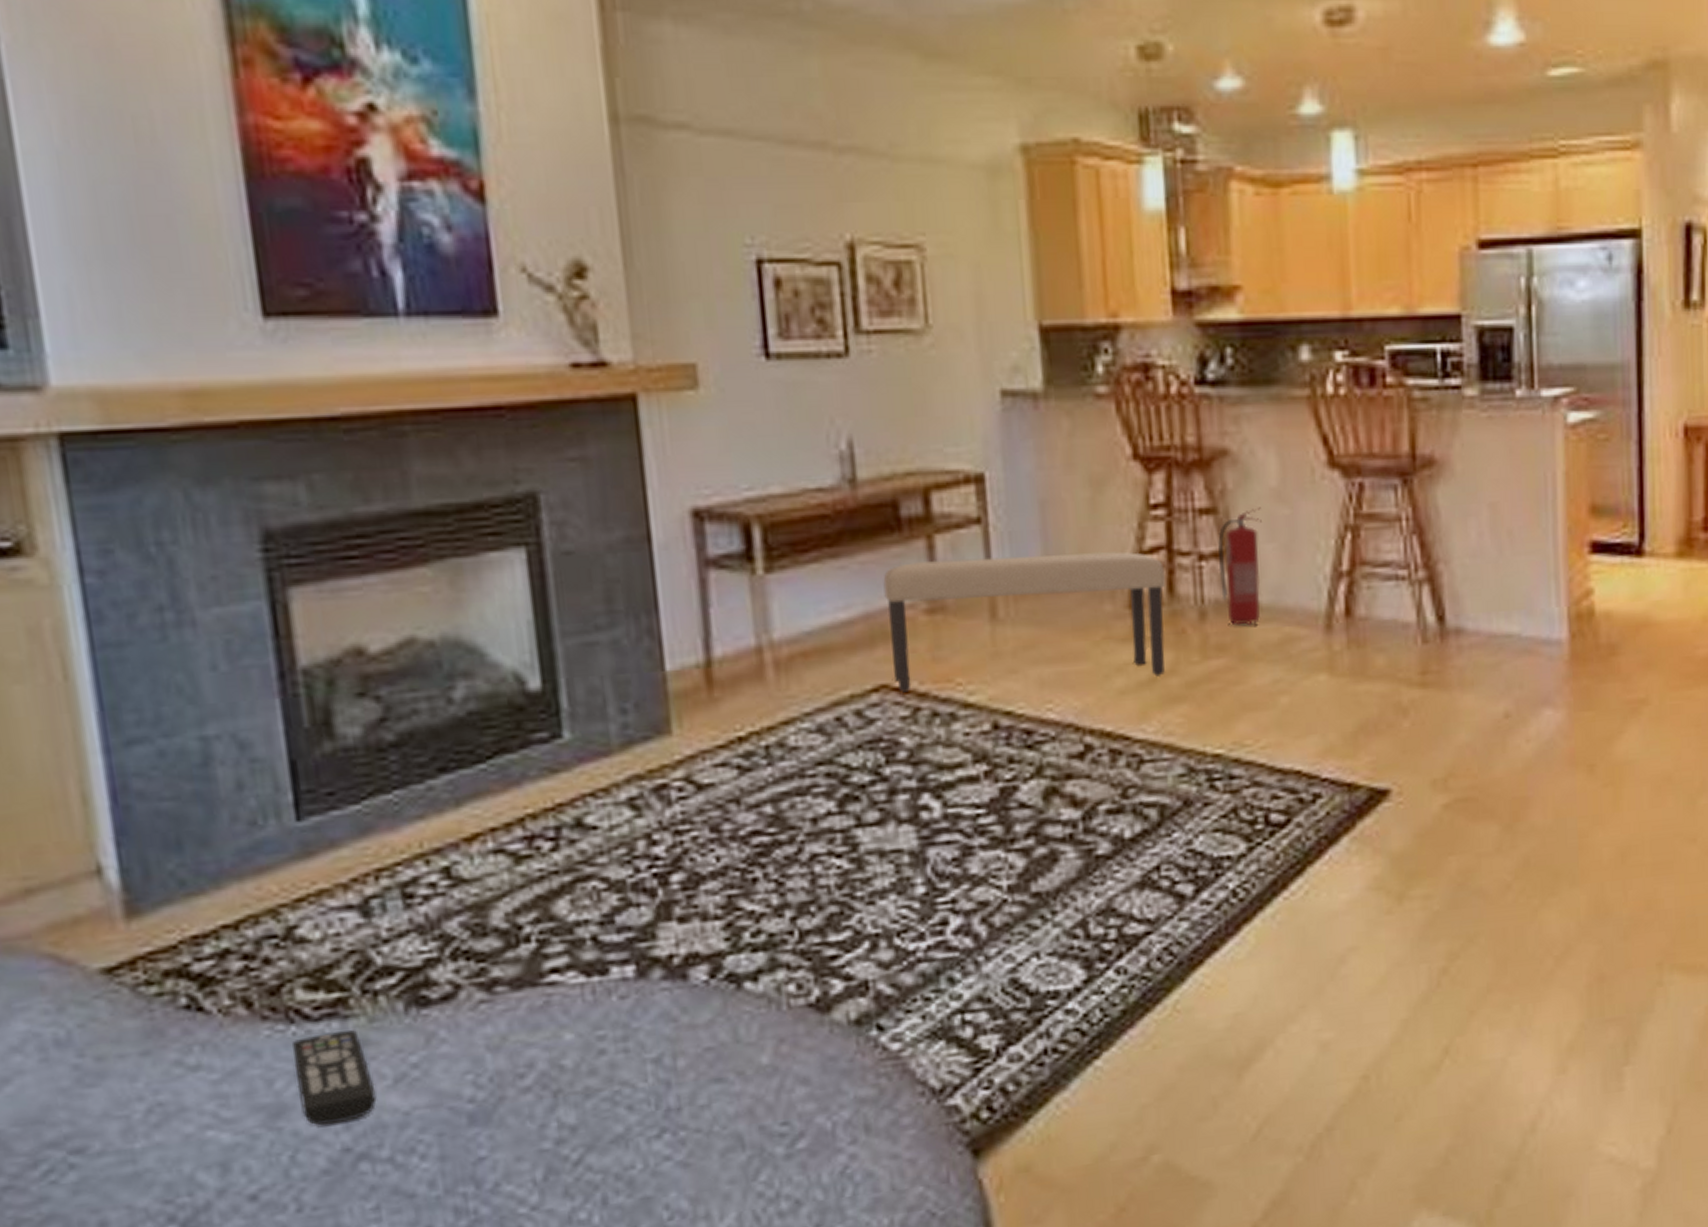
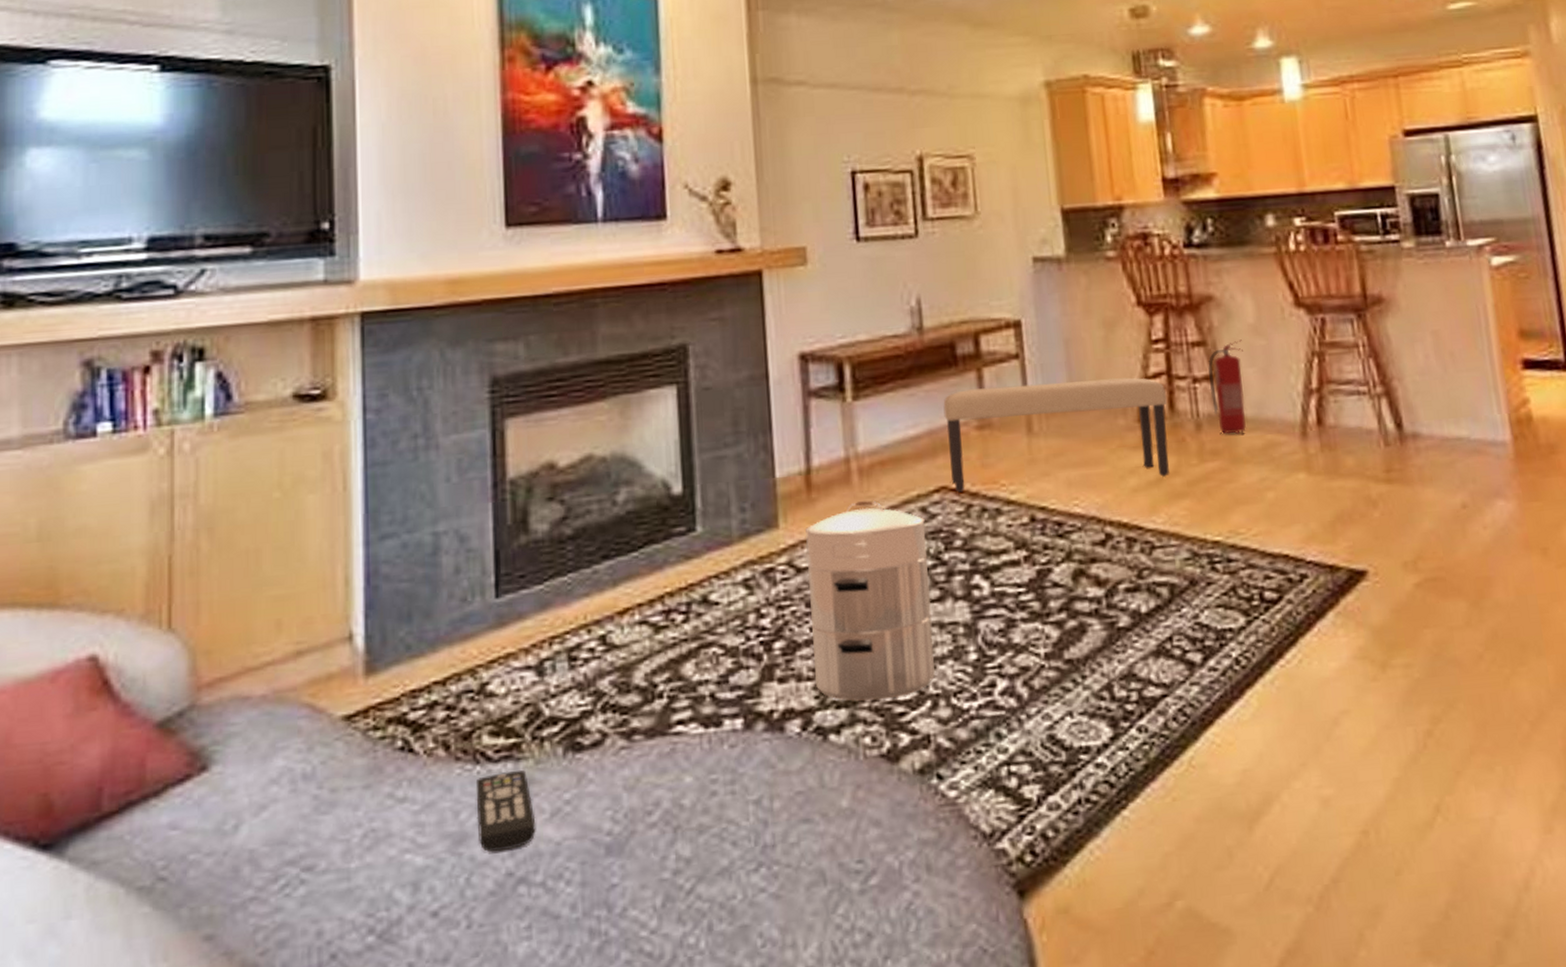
waste bin: none [707,701,874,943] -> present [805,501,935,701]

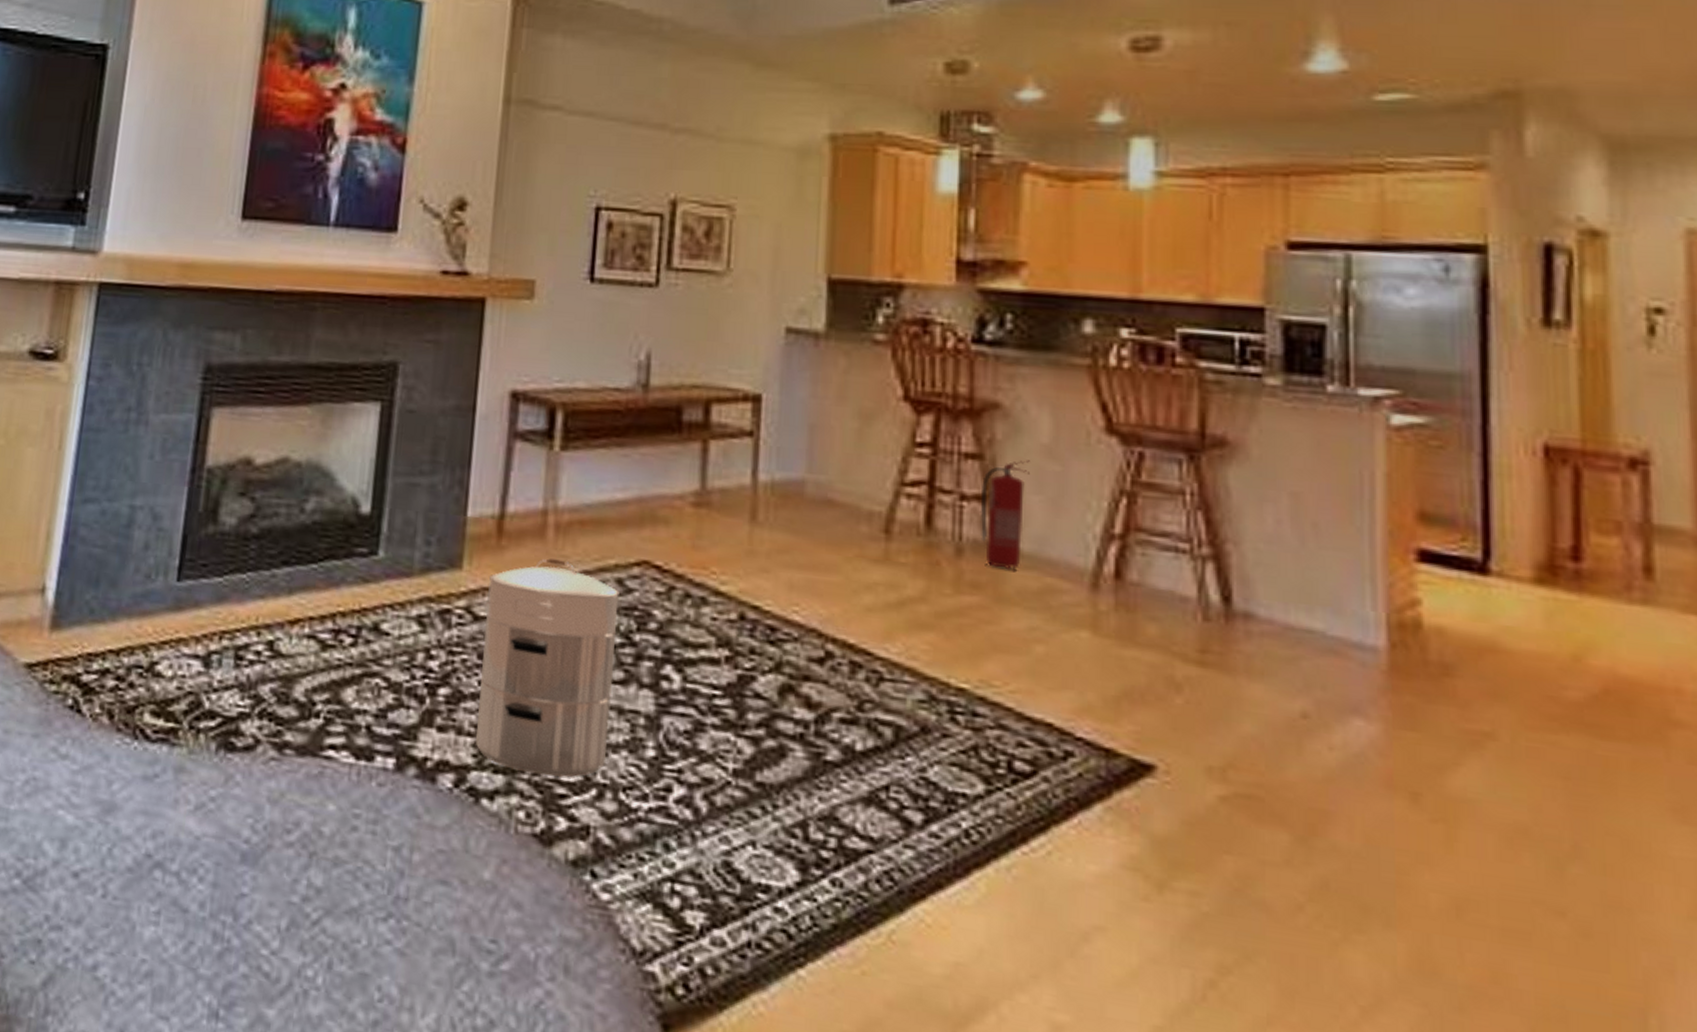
remote control: present [475,770,536,853] -> none [125,752,181,832]
bench: present [943,377,1170,493] -> none [656,460,925,602]

